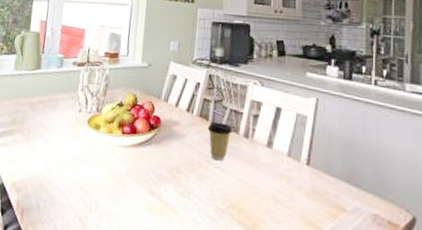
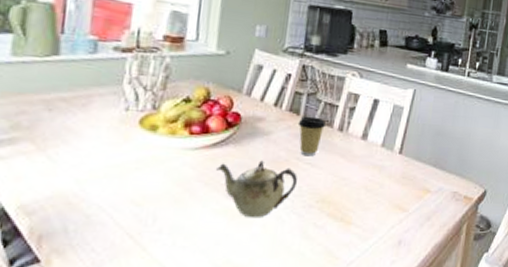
teapot: none [142,161,209,217] -> present [216,160,297,218]

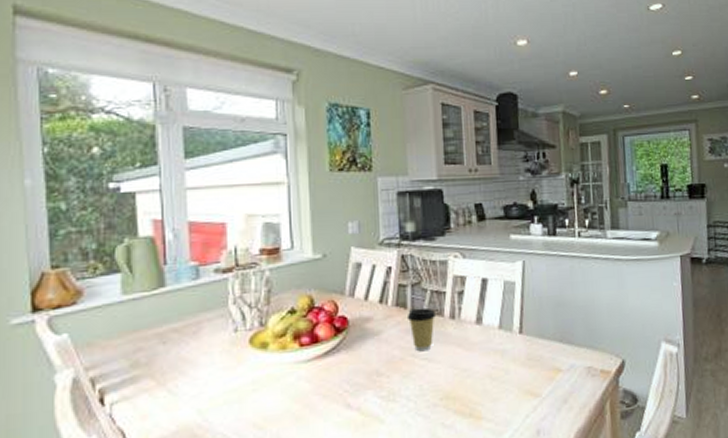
teapot: present [216,160,297,218] -> none [332,362,416,427]

